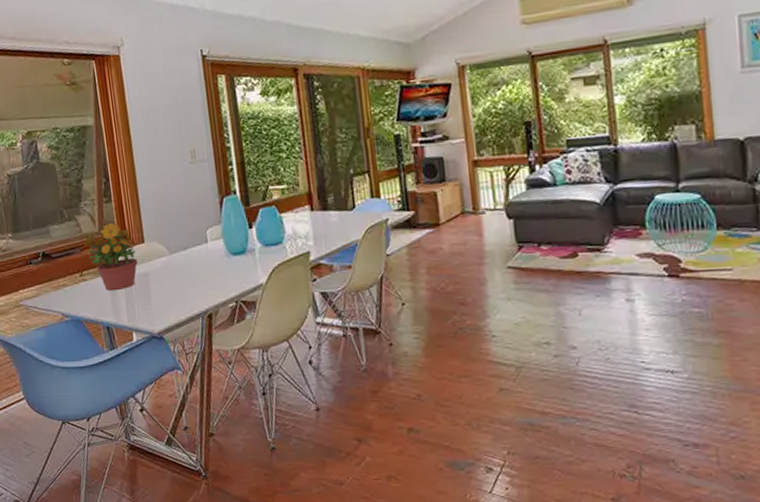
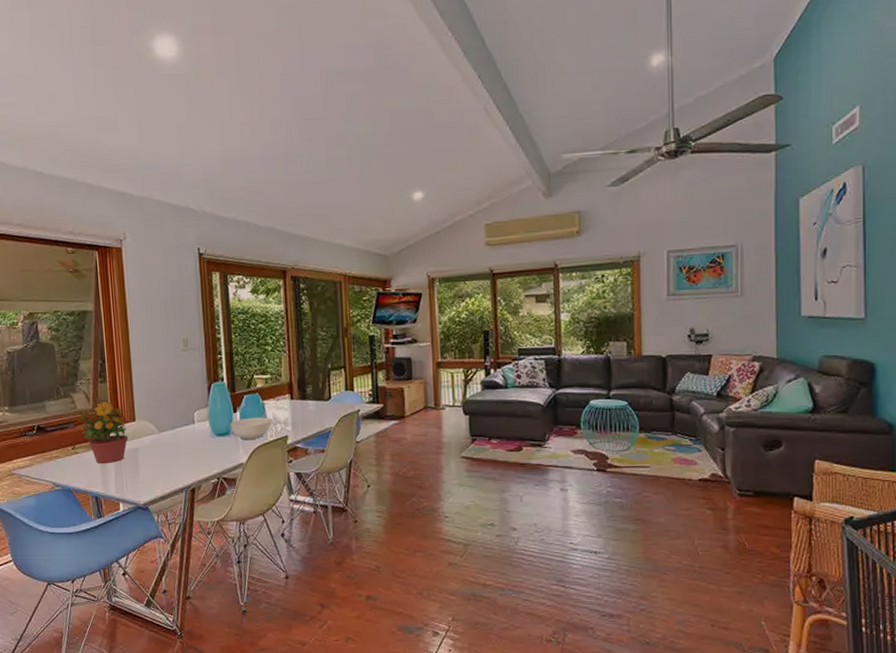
bowl: none [246,232,292,258] -> present [230,417,272,439]

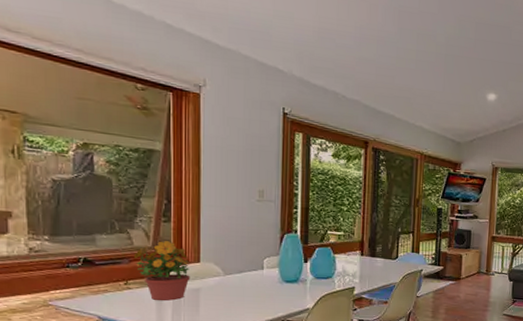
bowl: present [230,417,272,439] -> none [299,268,341,288]

